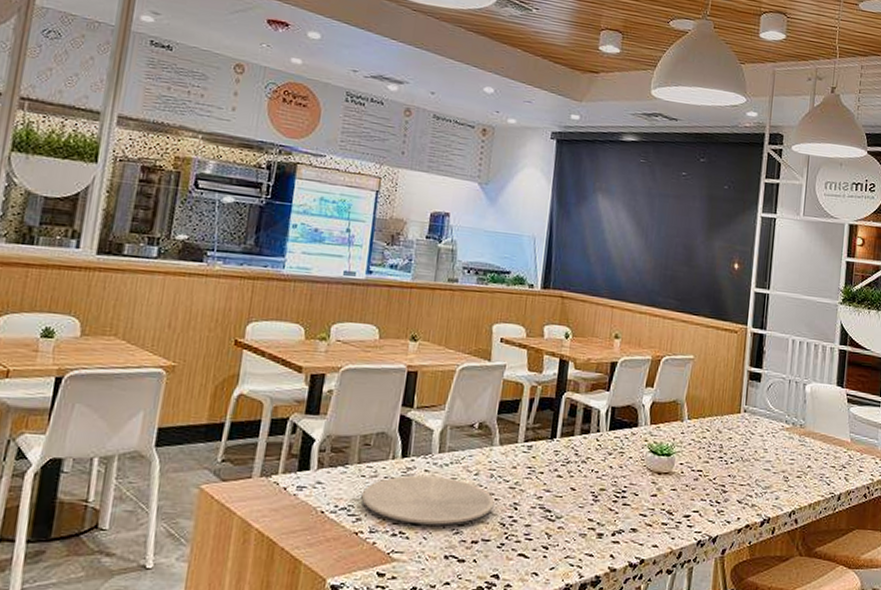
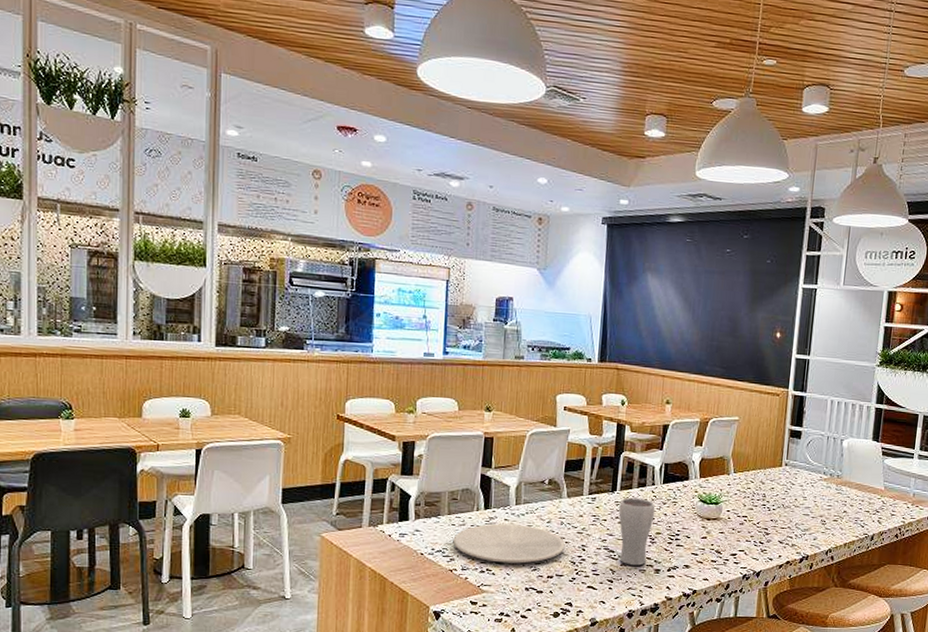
drinking glass: none [557,446,600,529] -> present [618,497,656,566]

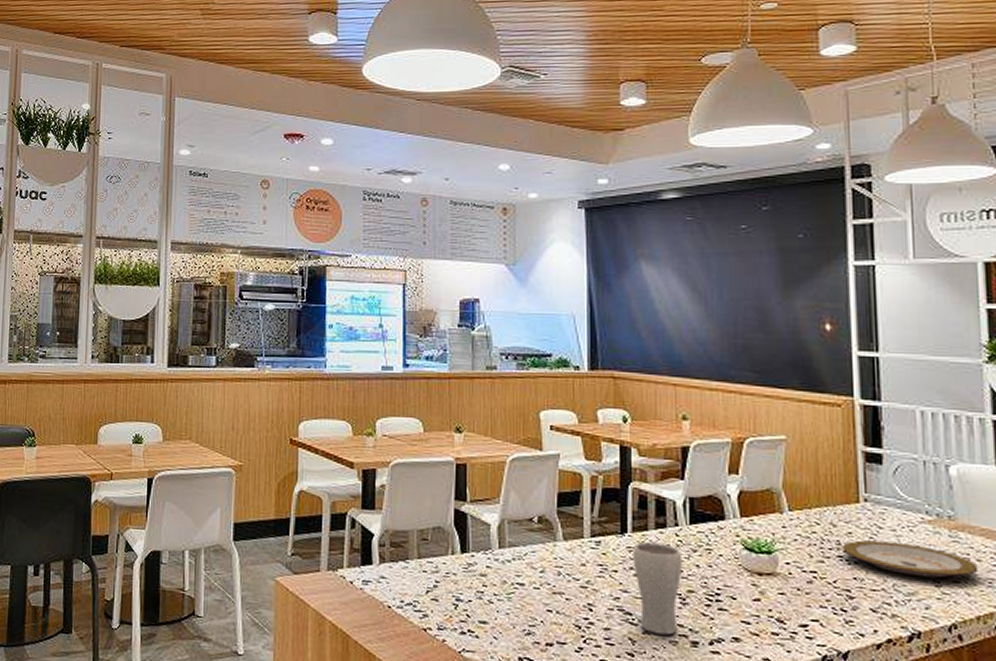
plate: present [453,523,565,564] -> none [425,571,566,625]
plate: none [766,493,851,519] -> present [842,540,979,579]

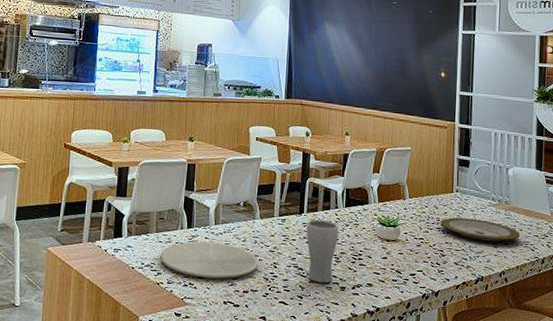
plate: none [425,571,566,625] -> present [160,241,259,279]

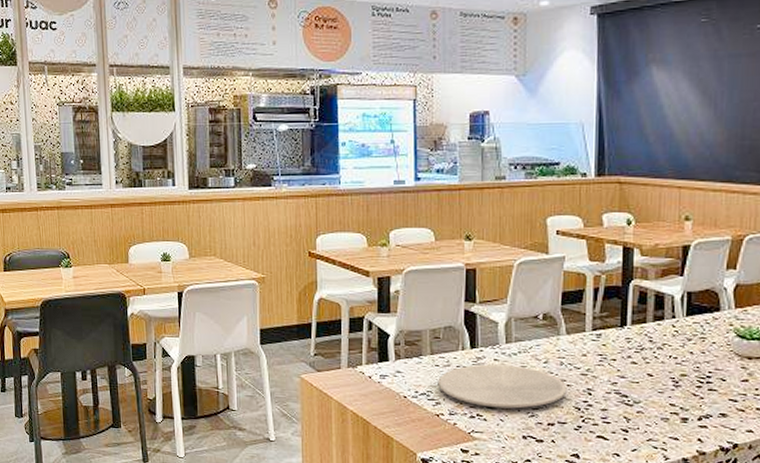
drinking glass: present [306,219,339,283] -> none [631,333,678,413]

